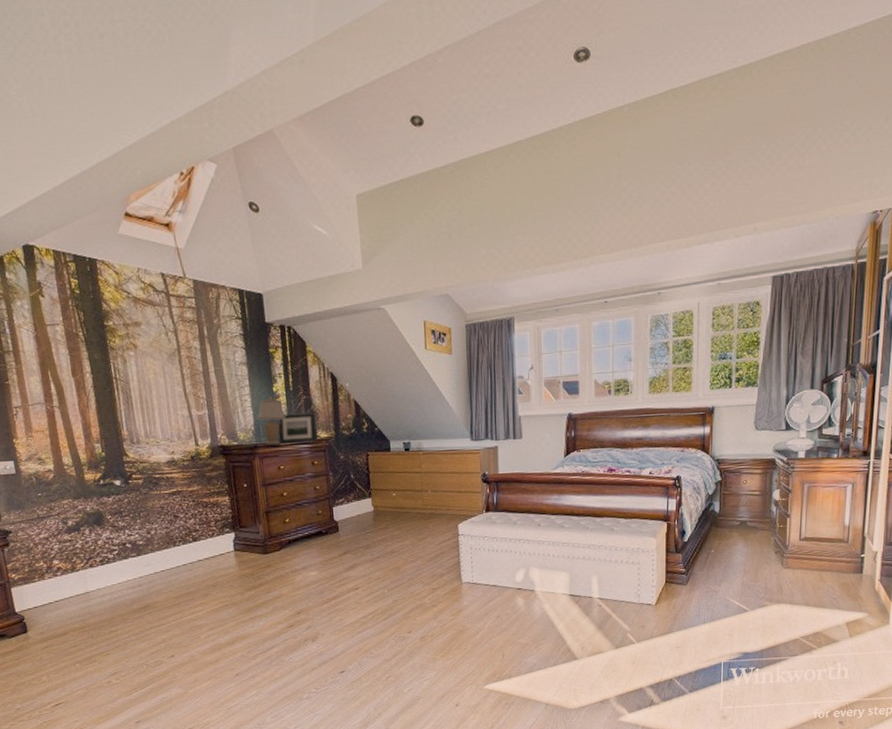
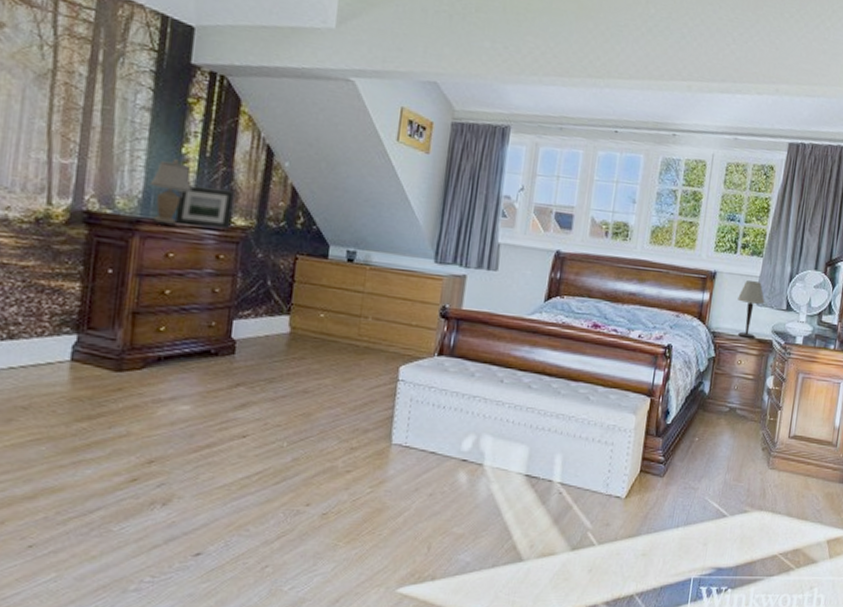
table lamp: none [737,409,764,460] -> present [737,280,765,338]

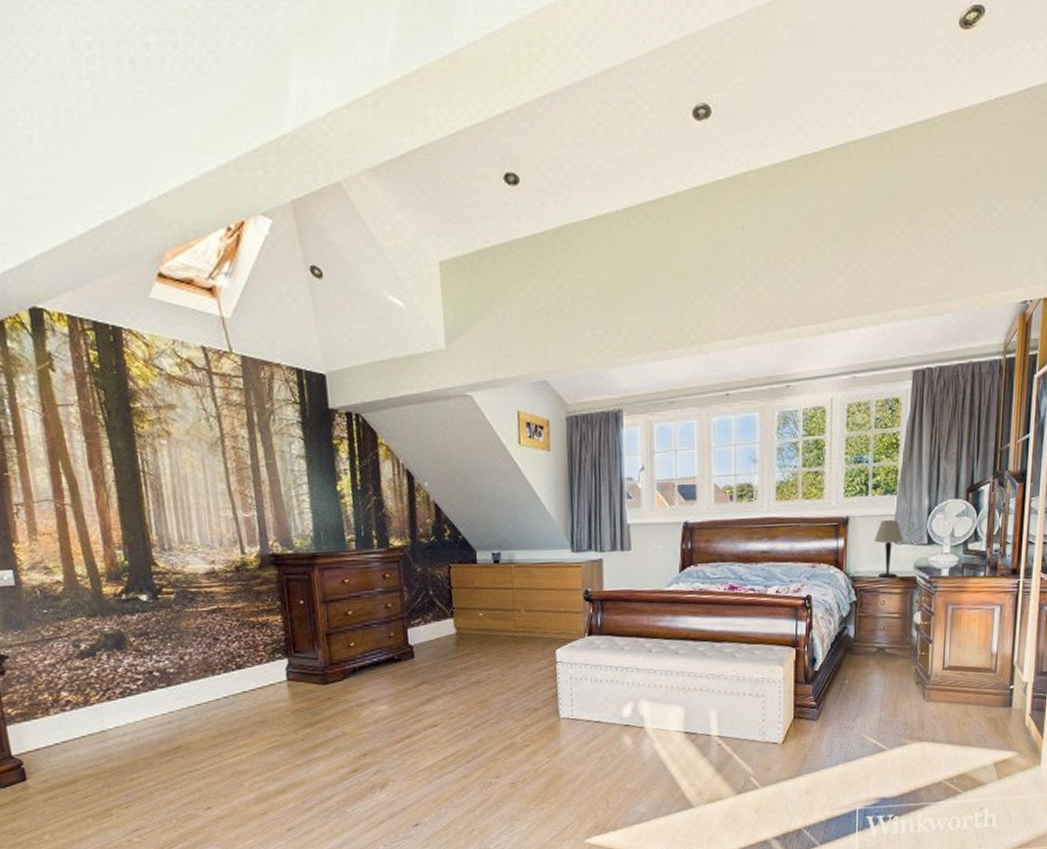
table lamp: present [149,159,191,226] -> none [317,497,352,556]
picture frame: present [174,186,234,230] -> none [342,516,389,554]

